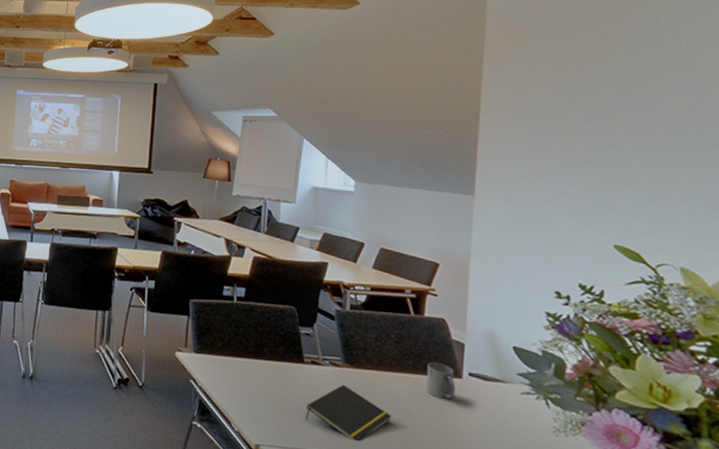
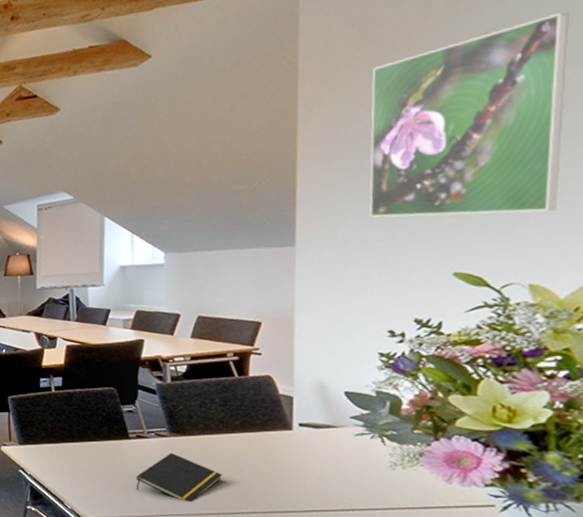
mug: present [426,361,455,399] -> none [255,418,286,452]
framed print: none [542,31,710,202] -> present [369,12,569,218]

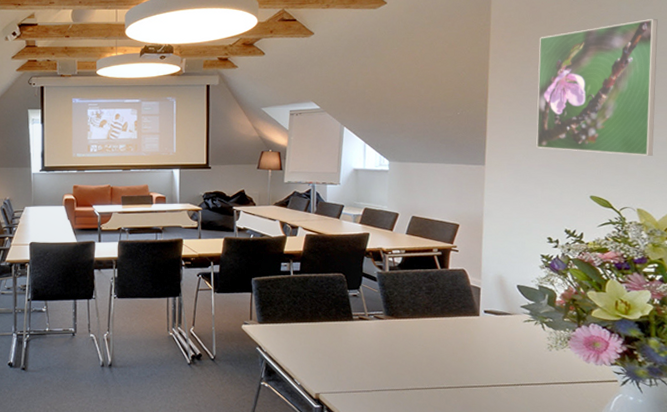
notepad: present [136,452,222,502] -> none [356,333,425,378]

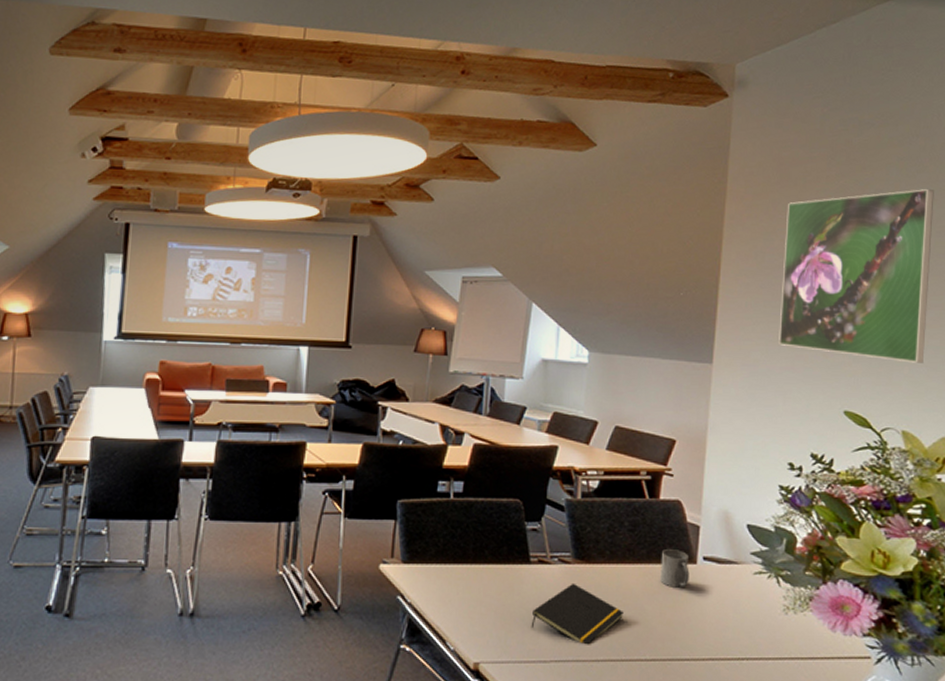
notepad: none [356,333,425,378] -> present [531,583,623,645]
mug: none [452,305,474,334] -> present [660,548,690,587]

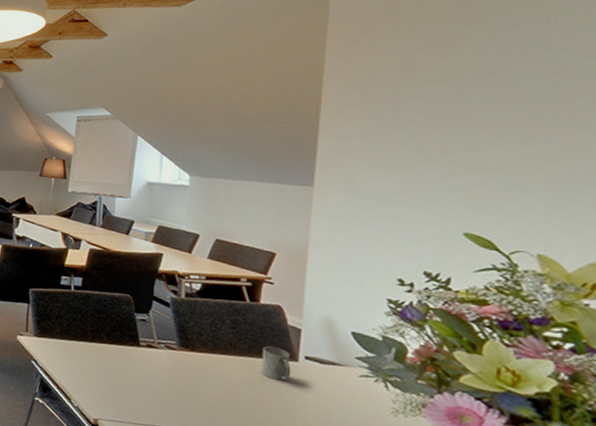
notepad: present [531,583,623,645] -> none [141,366,226,418]
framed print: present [779,188,934,363] -> none [386,8,583,188]

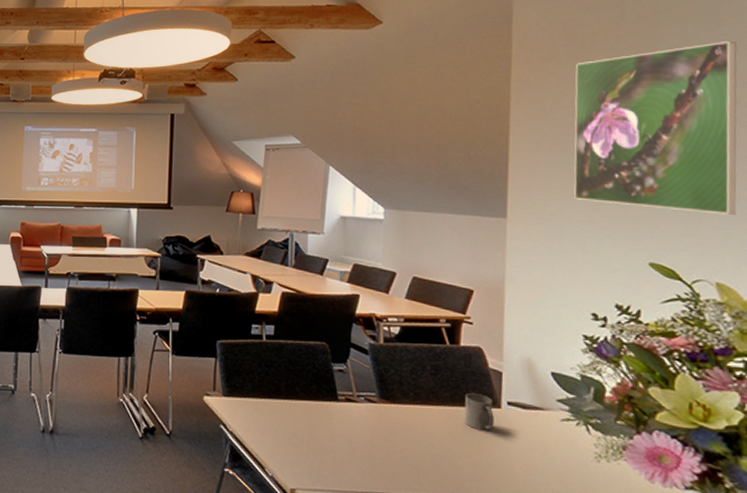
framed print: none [386,8,583,188] -> present [574,40,737,215]

